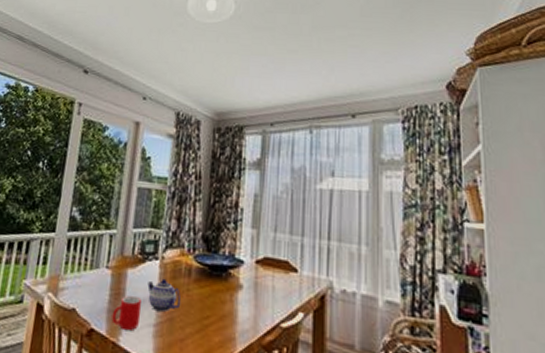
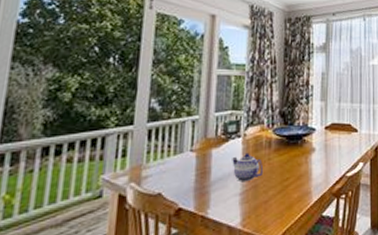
cup: present [111,296,141,331] -> none [199,173,227,204]

